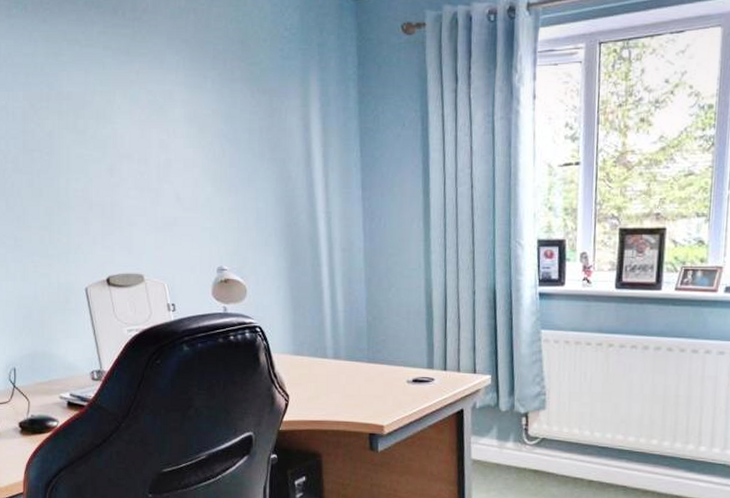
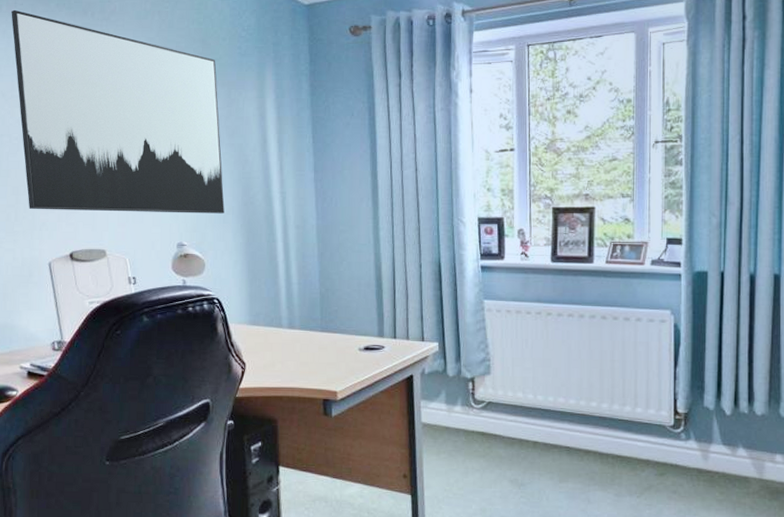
wall art: none [37,9,267,236] -> present [11,9,225,214]

